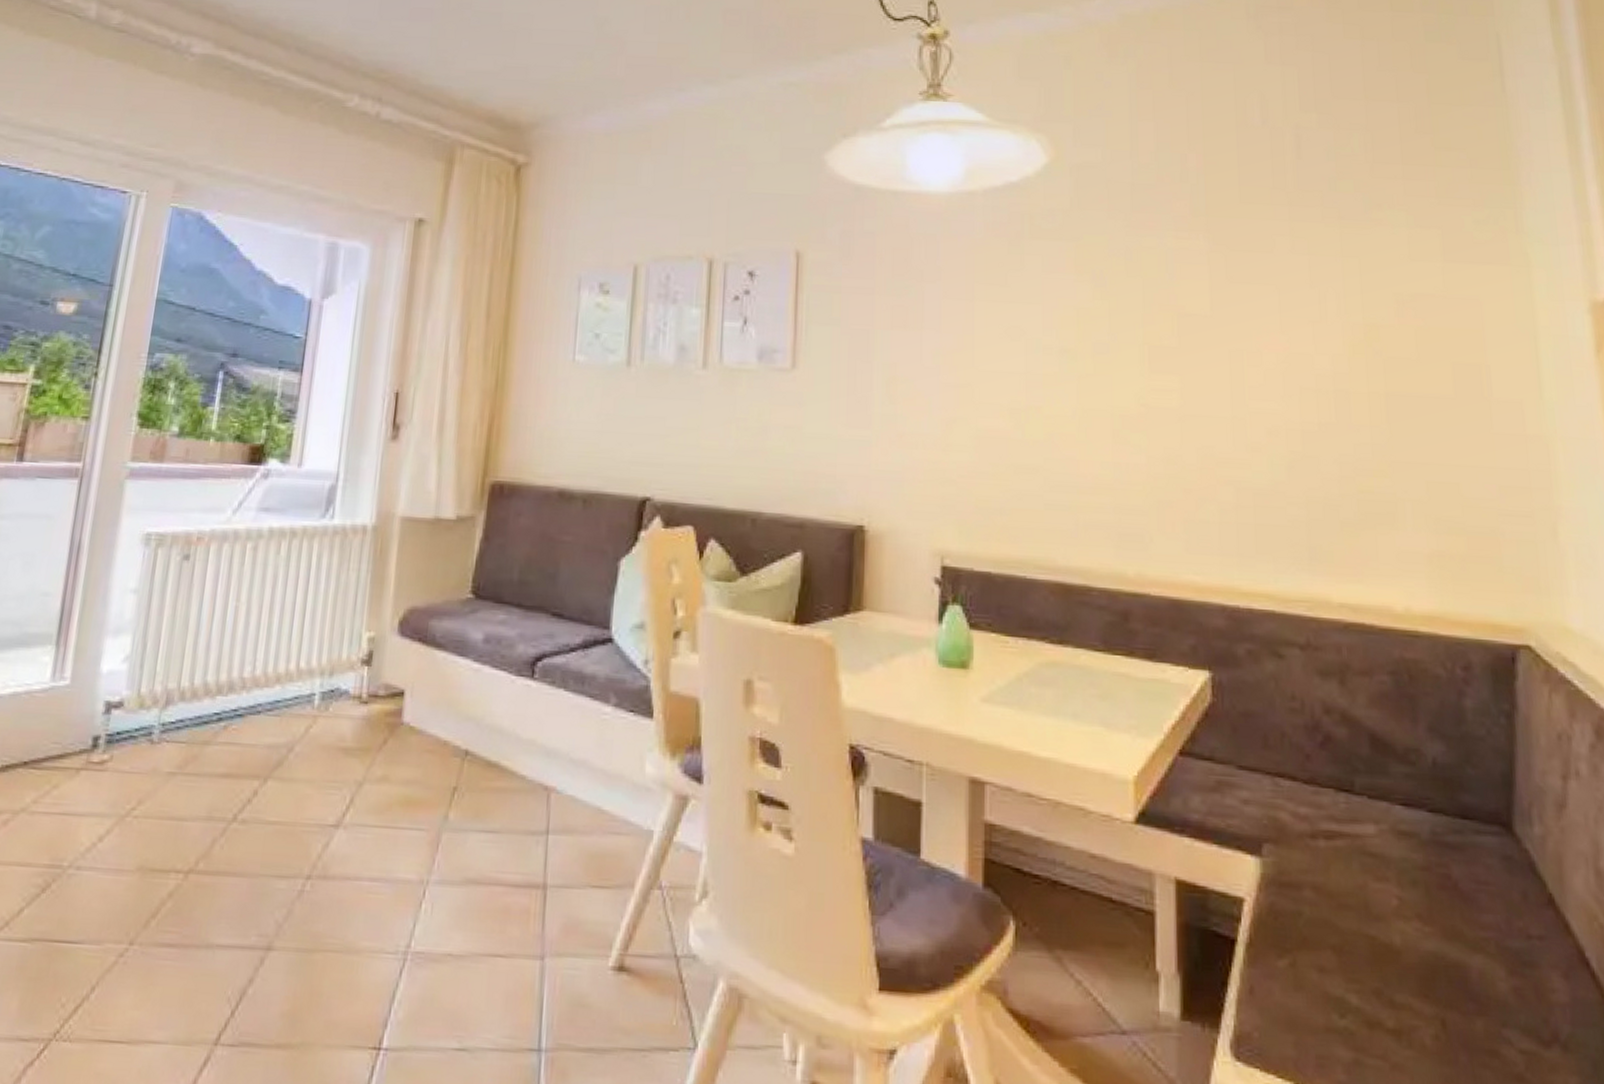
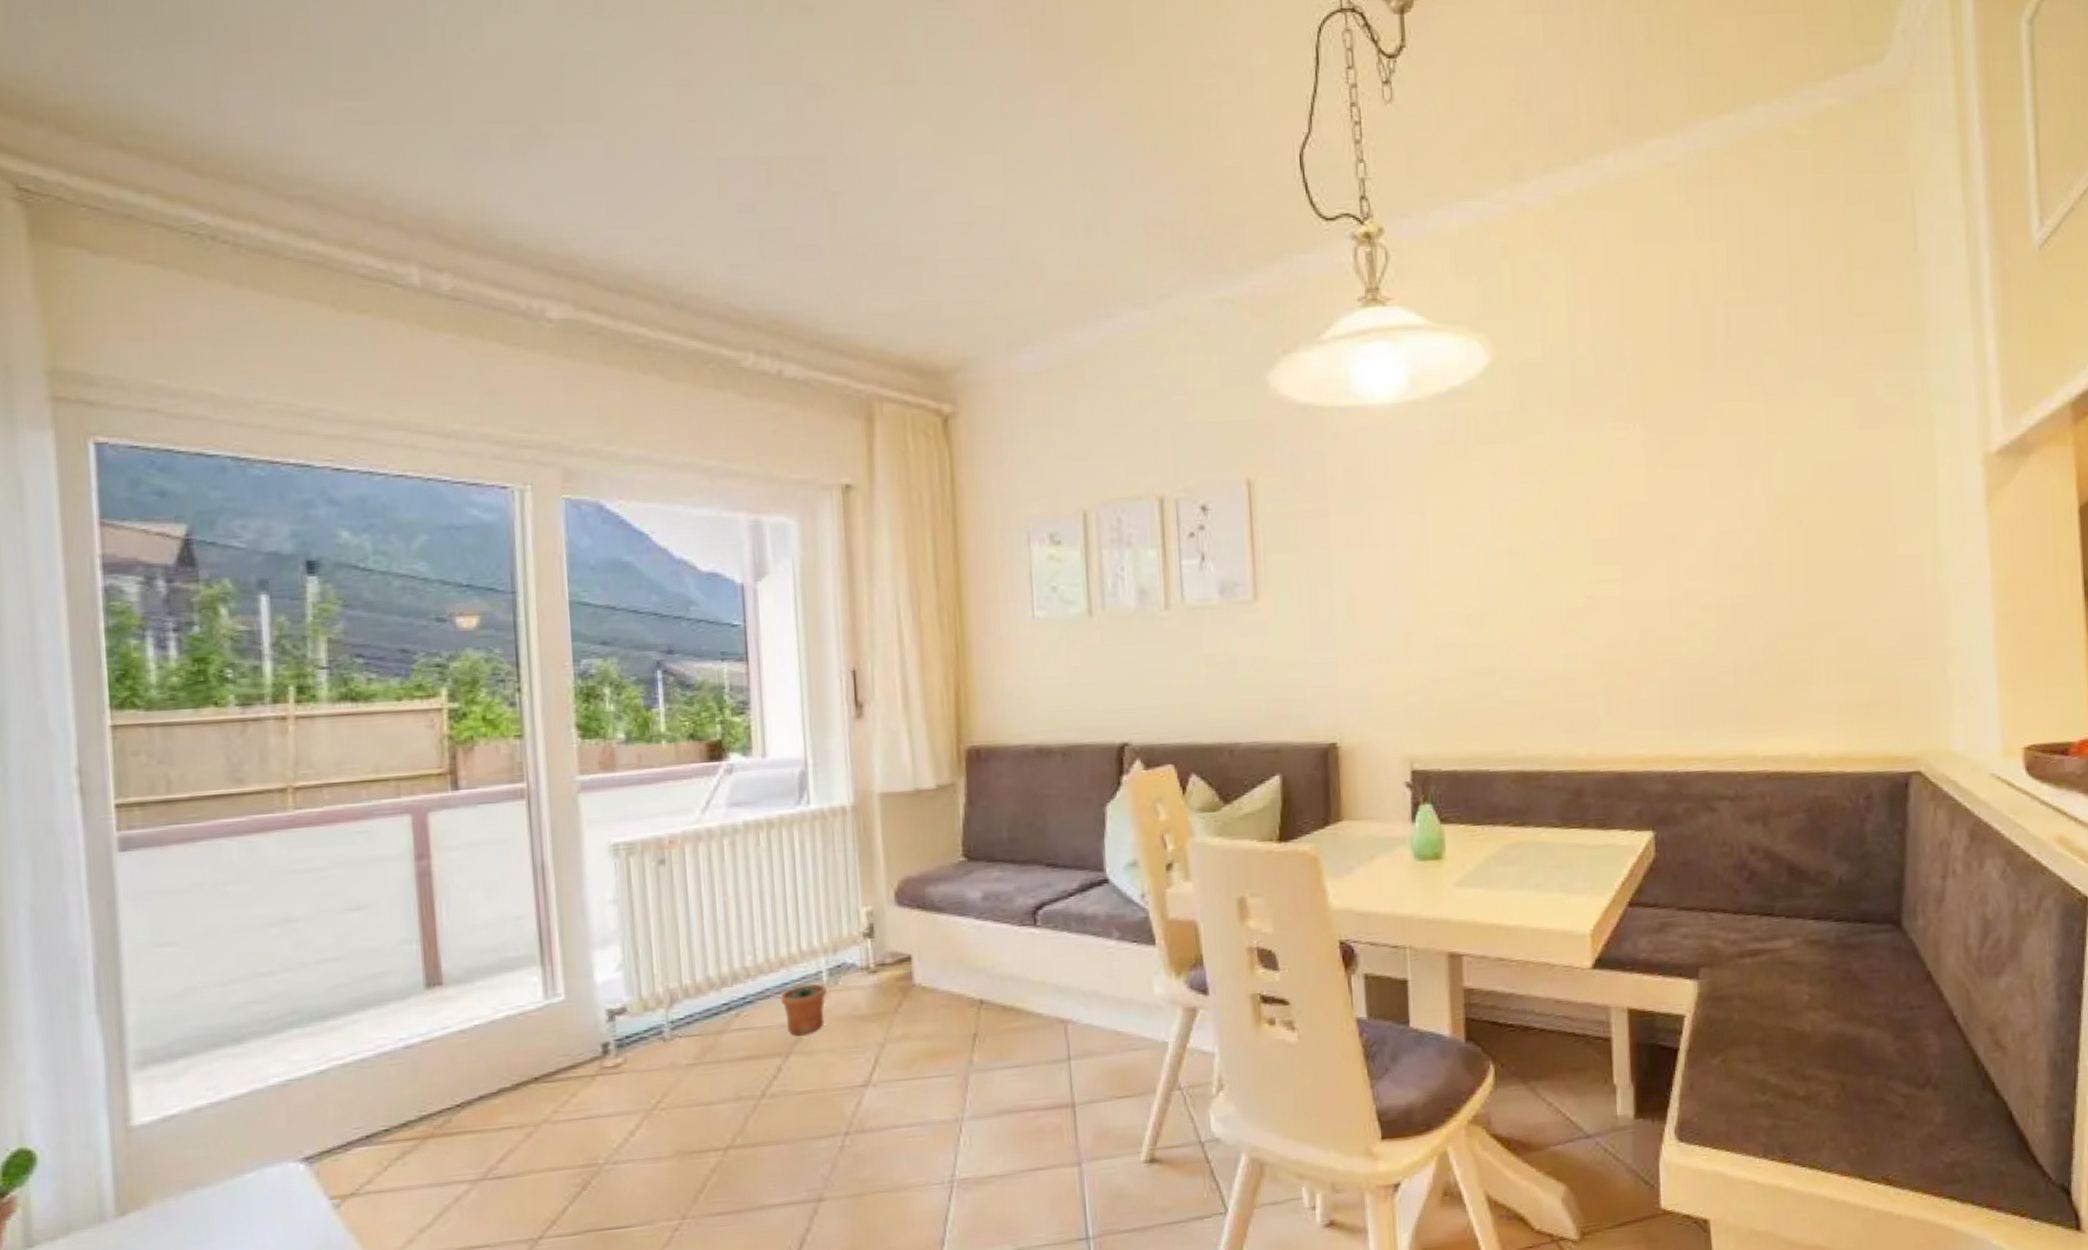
planter: none [269,705,317,760] -> present [780,983,827,1036]

